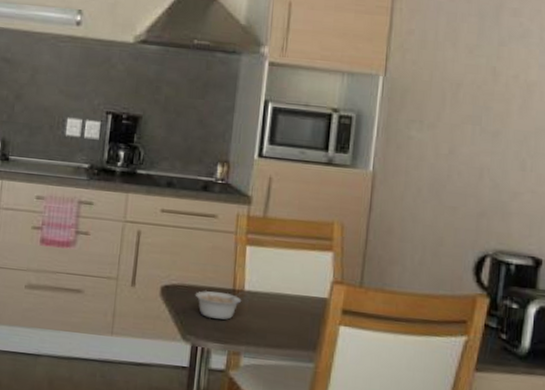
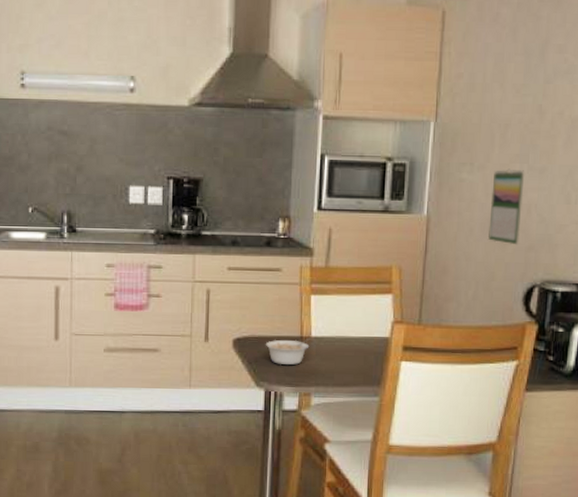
calendar: none [437,129,477,210] -> present [488,169,525,245]

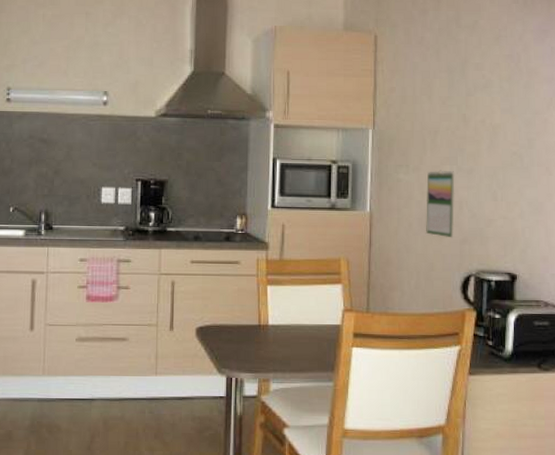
legume: present [265,337,311,365] -> none [226,326,268,352]

